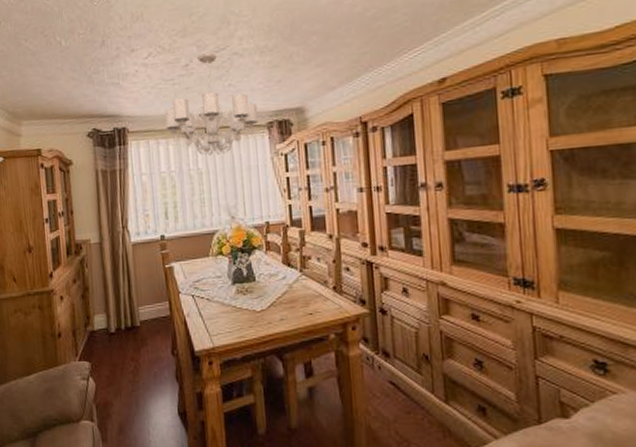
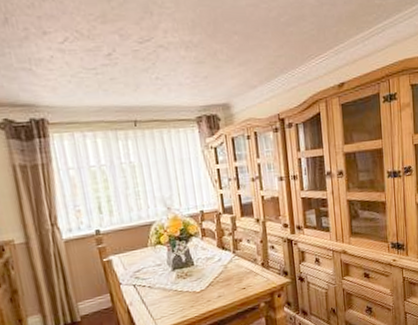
chandelier: present [164,51,258,156] -> none [88,42,188,149]

